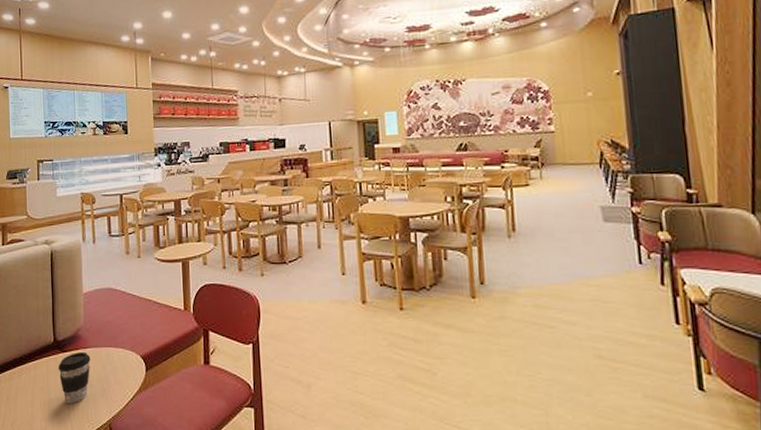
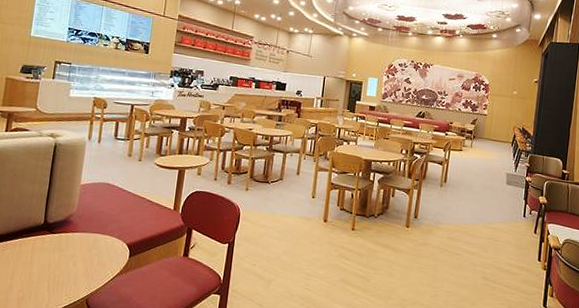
coffee cup: present [58,351,91,404] -> none [44,234,78,279]

